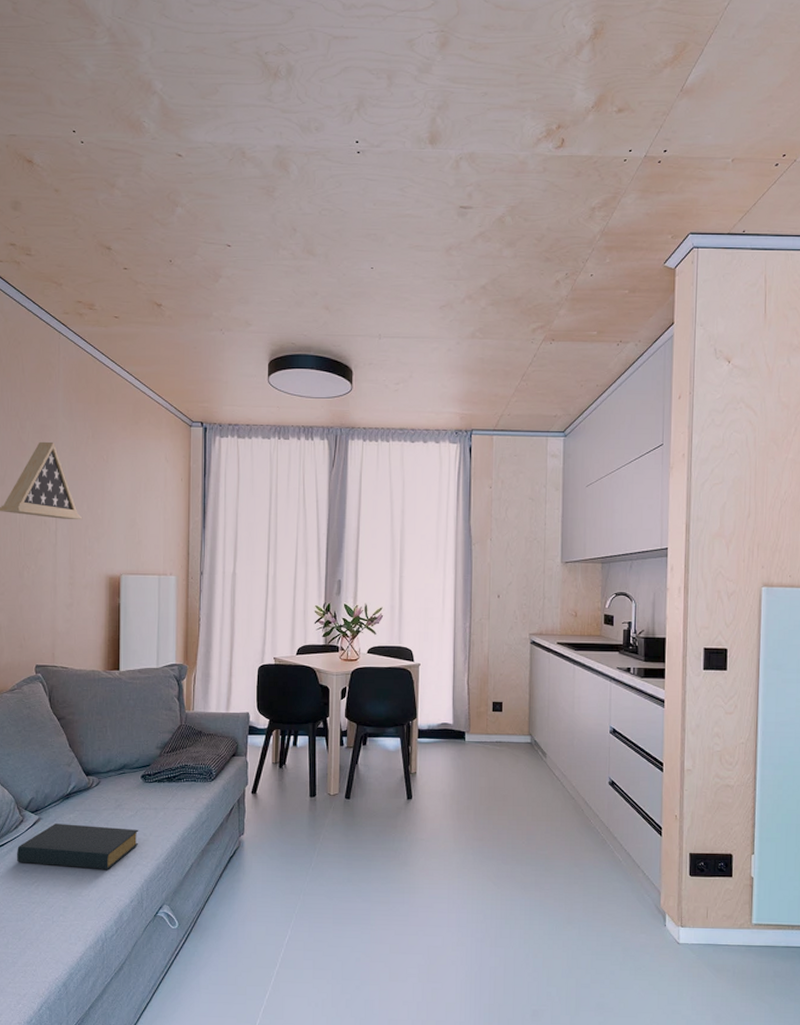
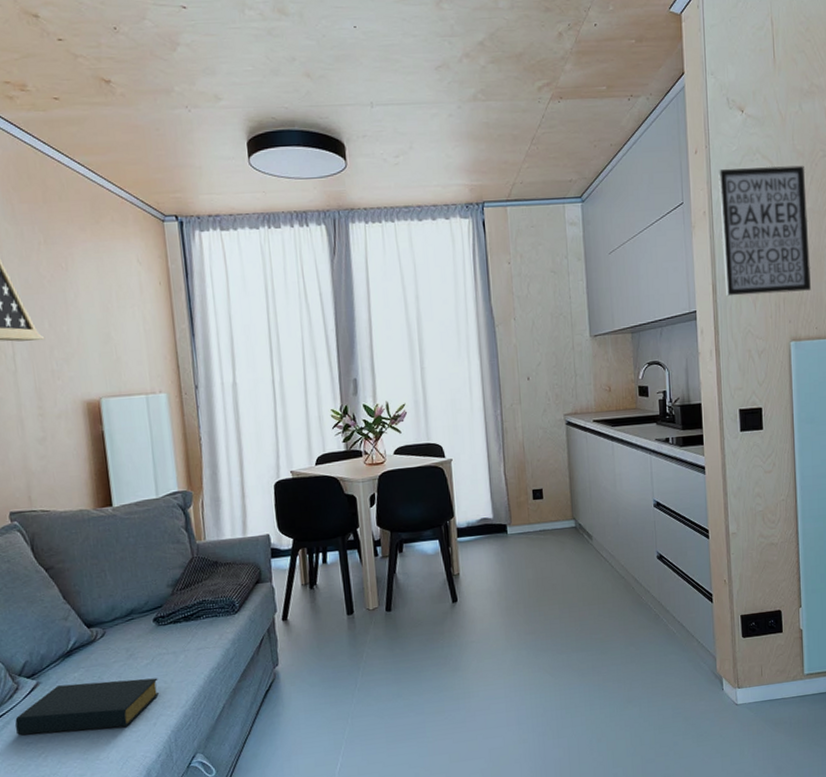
wall art: none [698,414,789,540] -> present [718,165,811,297]

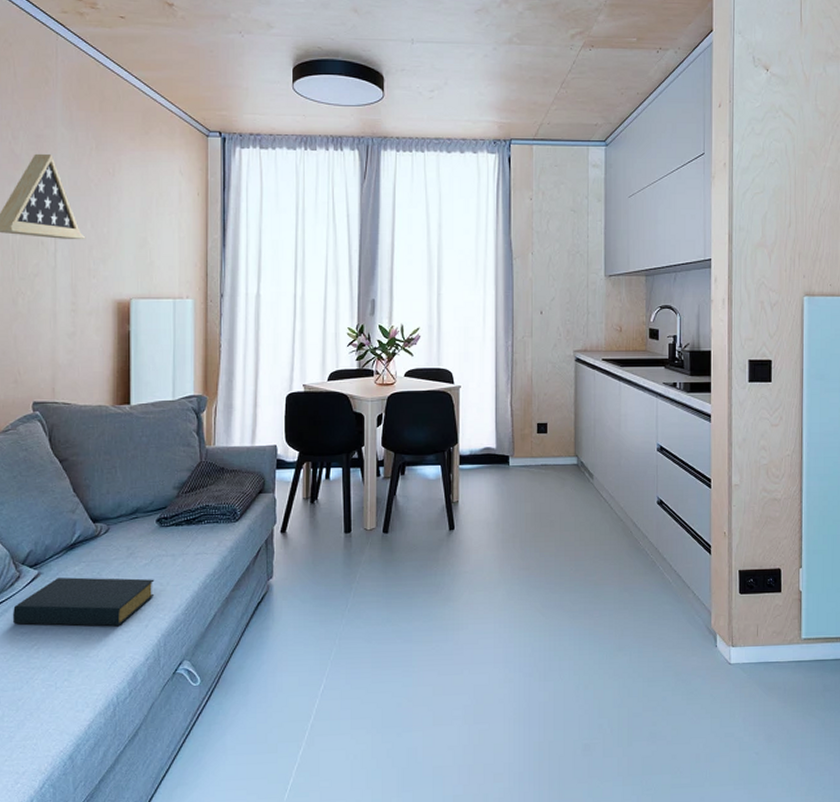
wall art: present [718,165,811,297] -> none [740,123,827,248]

